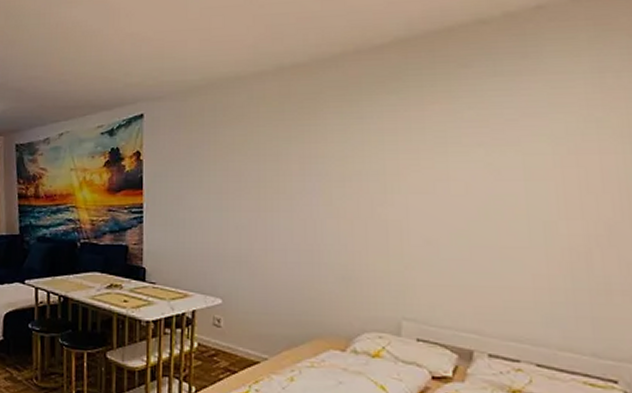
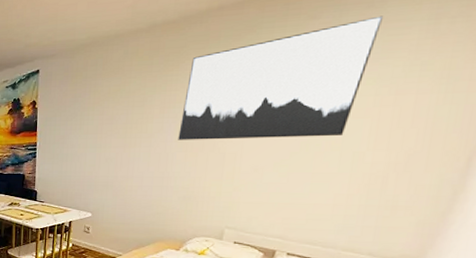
wall art: none [326,67,543,204] -> present [178,15,384,140]

